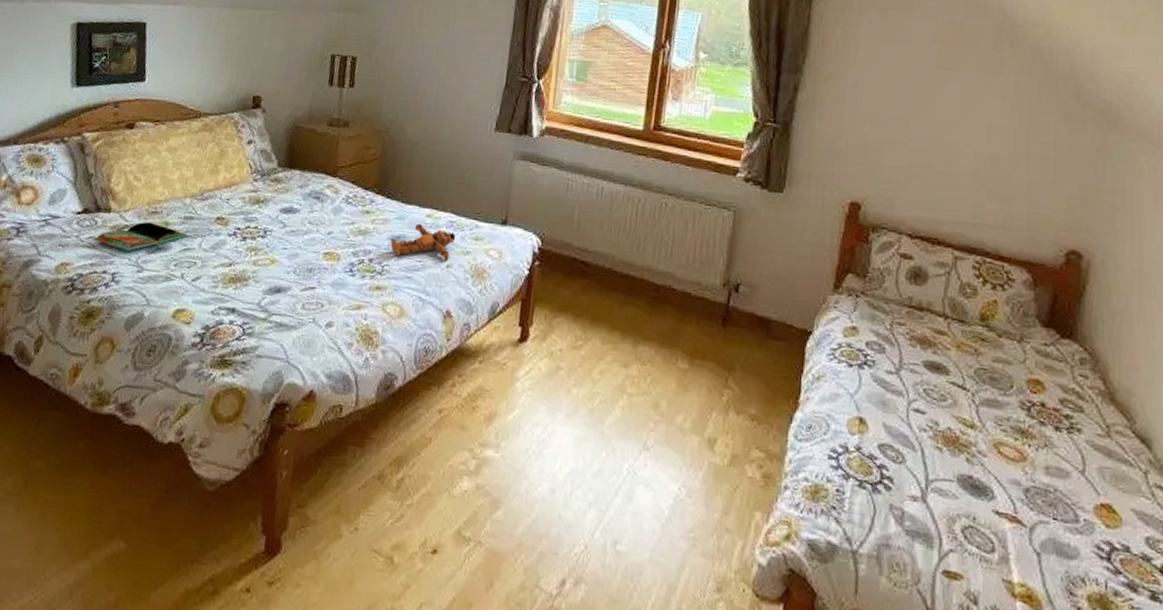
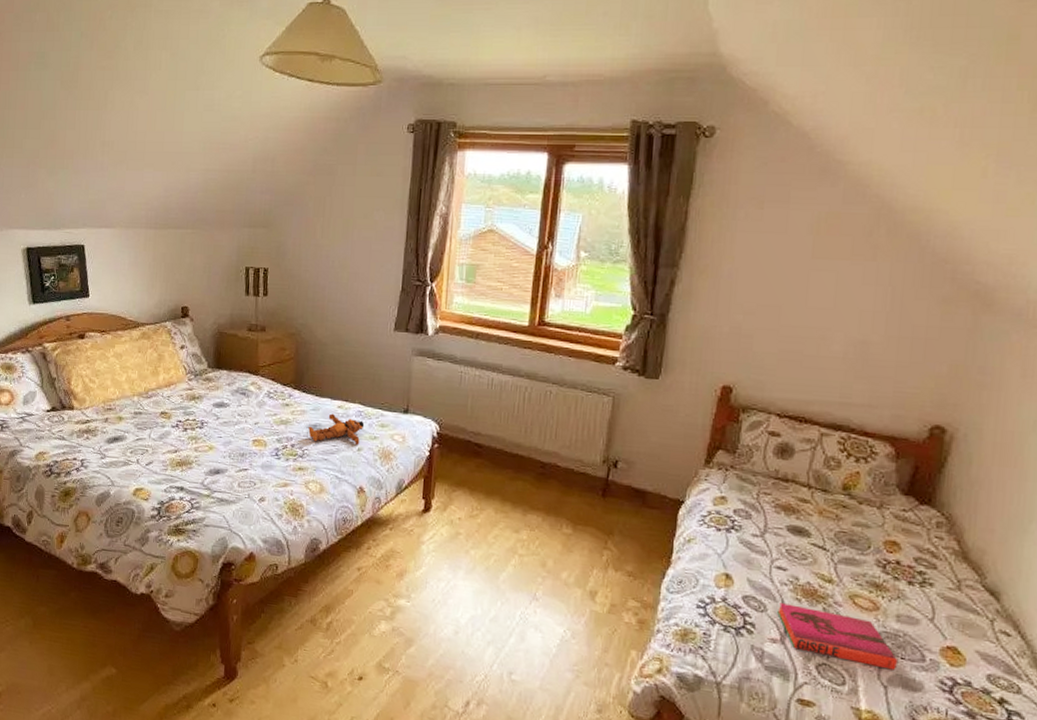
book: present [92,222,189,251] -> none [62,417,139,441]
hardback book: none [917,452,1049,534] -> present [777,603,897,670]

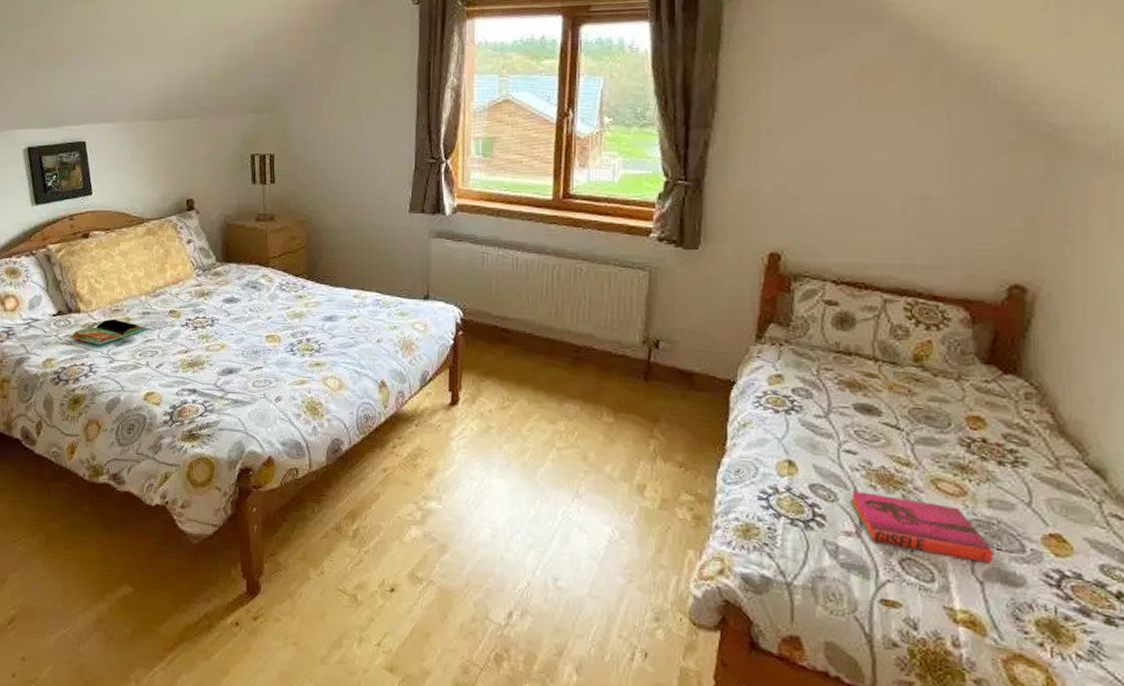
book: none [62,417,139,441] -> present [68,319,148,345]
teddy bear: present [308,413,365,445] -> none [324,304,383,336]

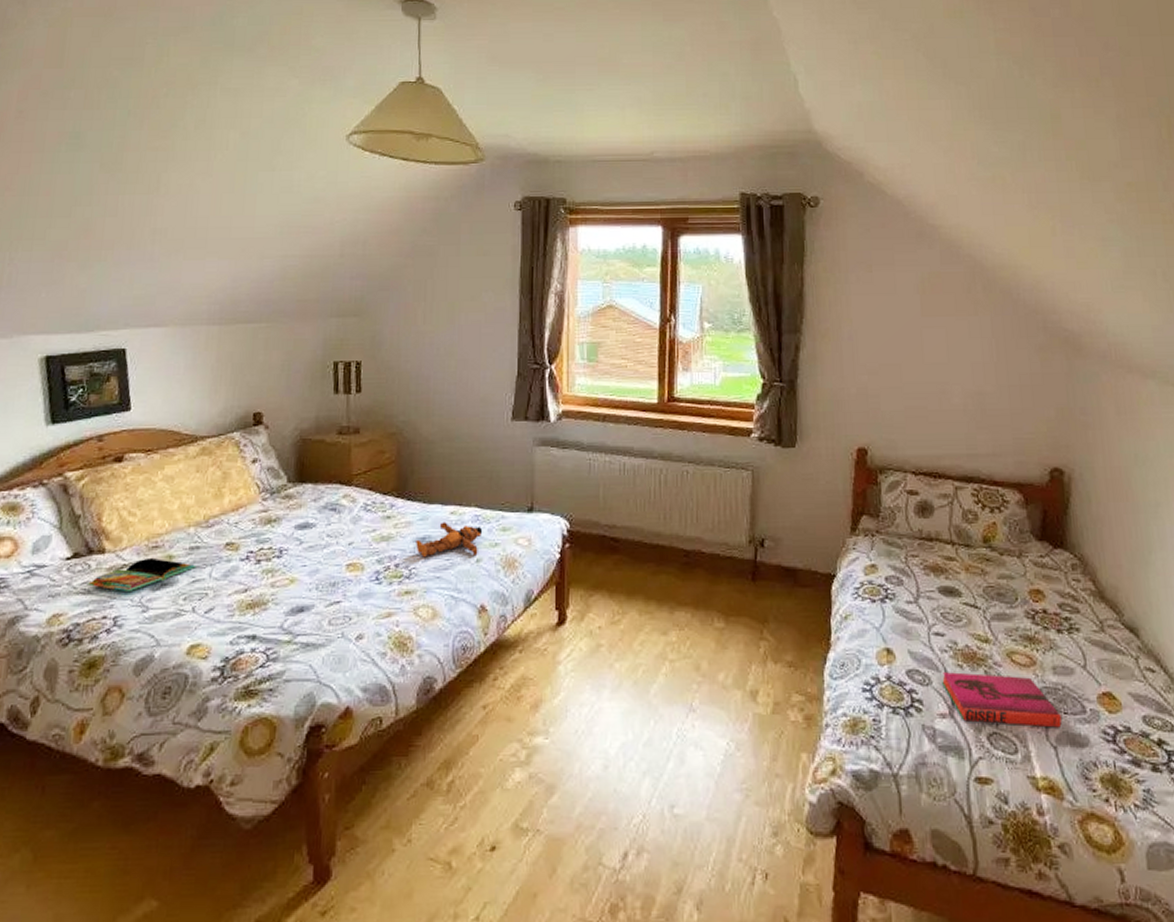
teddy bear: none [324,304,383,336] -> present [416,522,483,558]

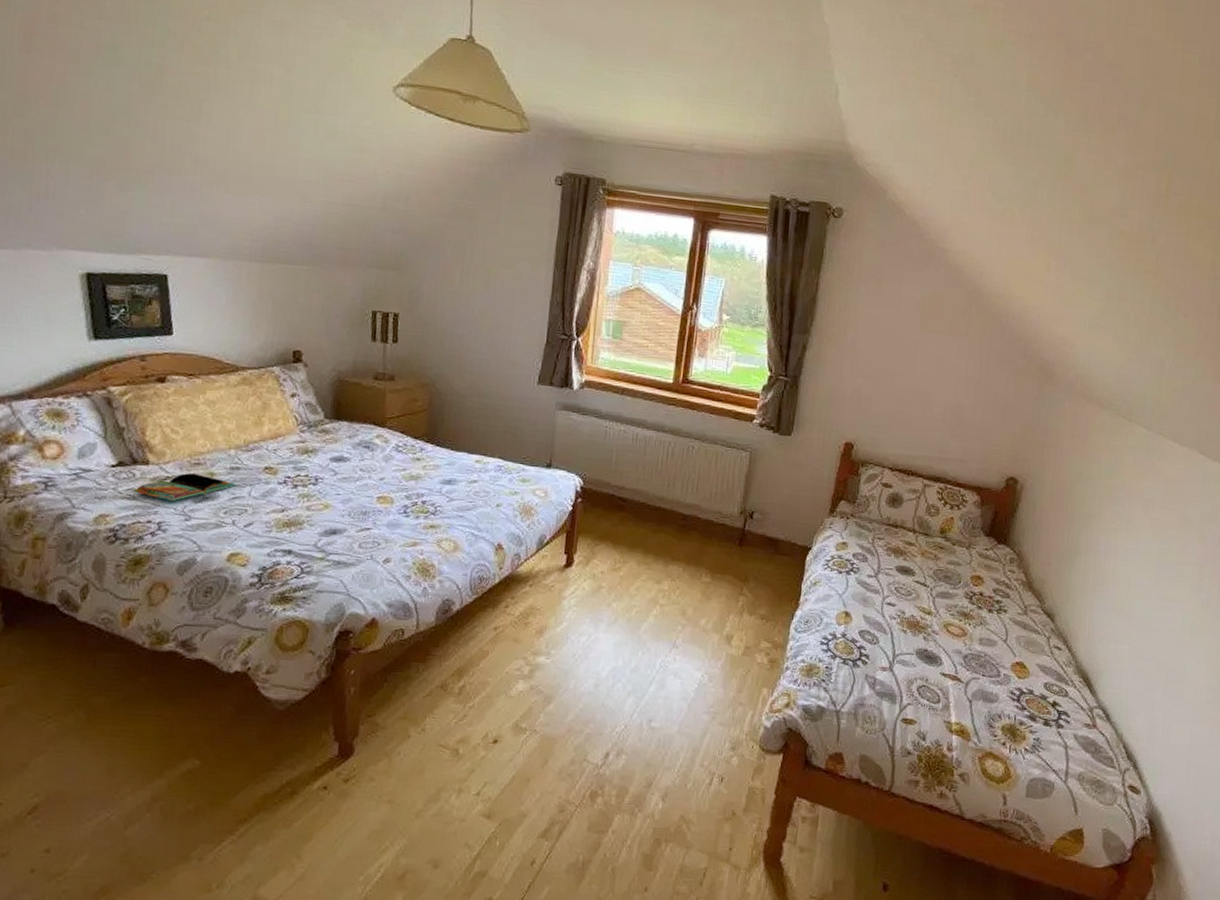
teddy bear: present [416,522,483,558] -> none [442,468,504,501]
hardback book: present [942,672,1062,728] -> none [887,635,979,686]

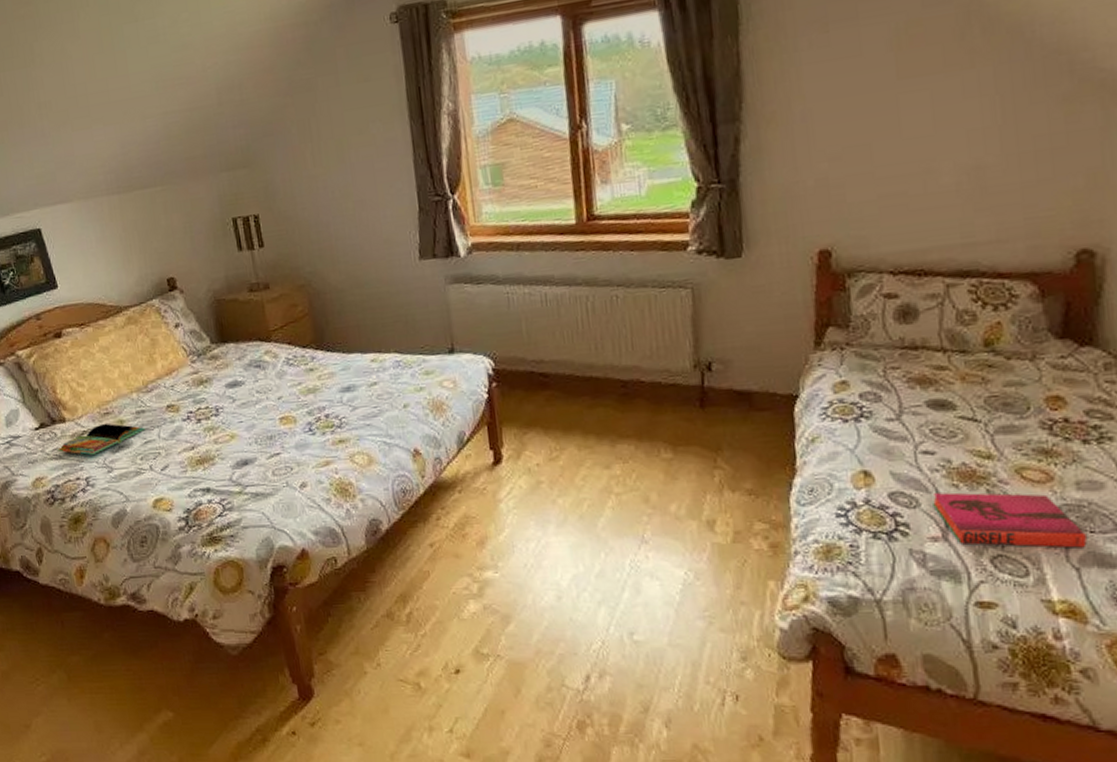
hardback book: none [887,635,979,686] -> present [933,492,1087,548]

